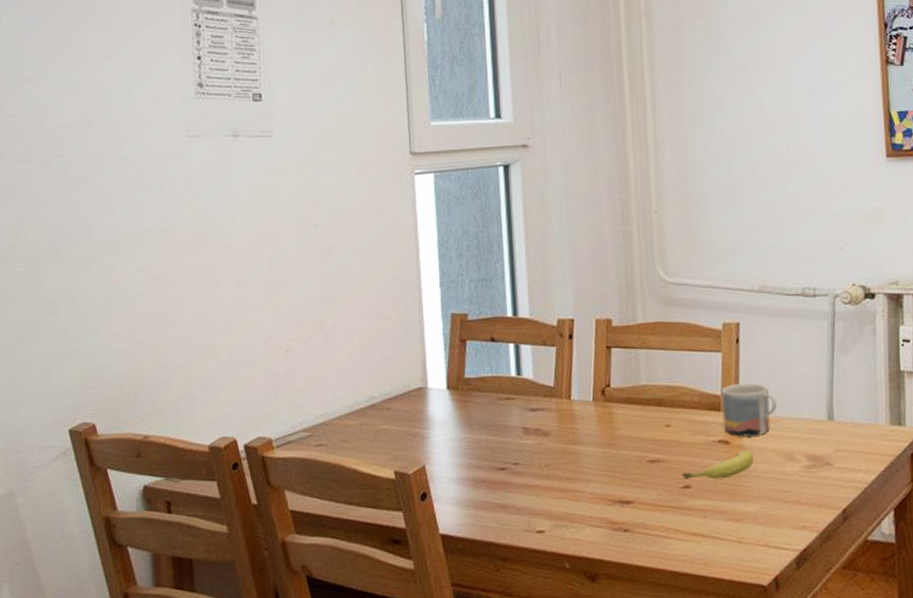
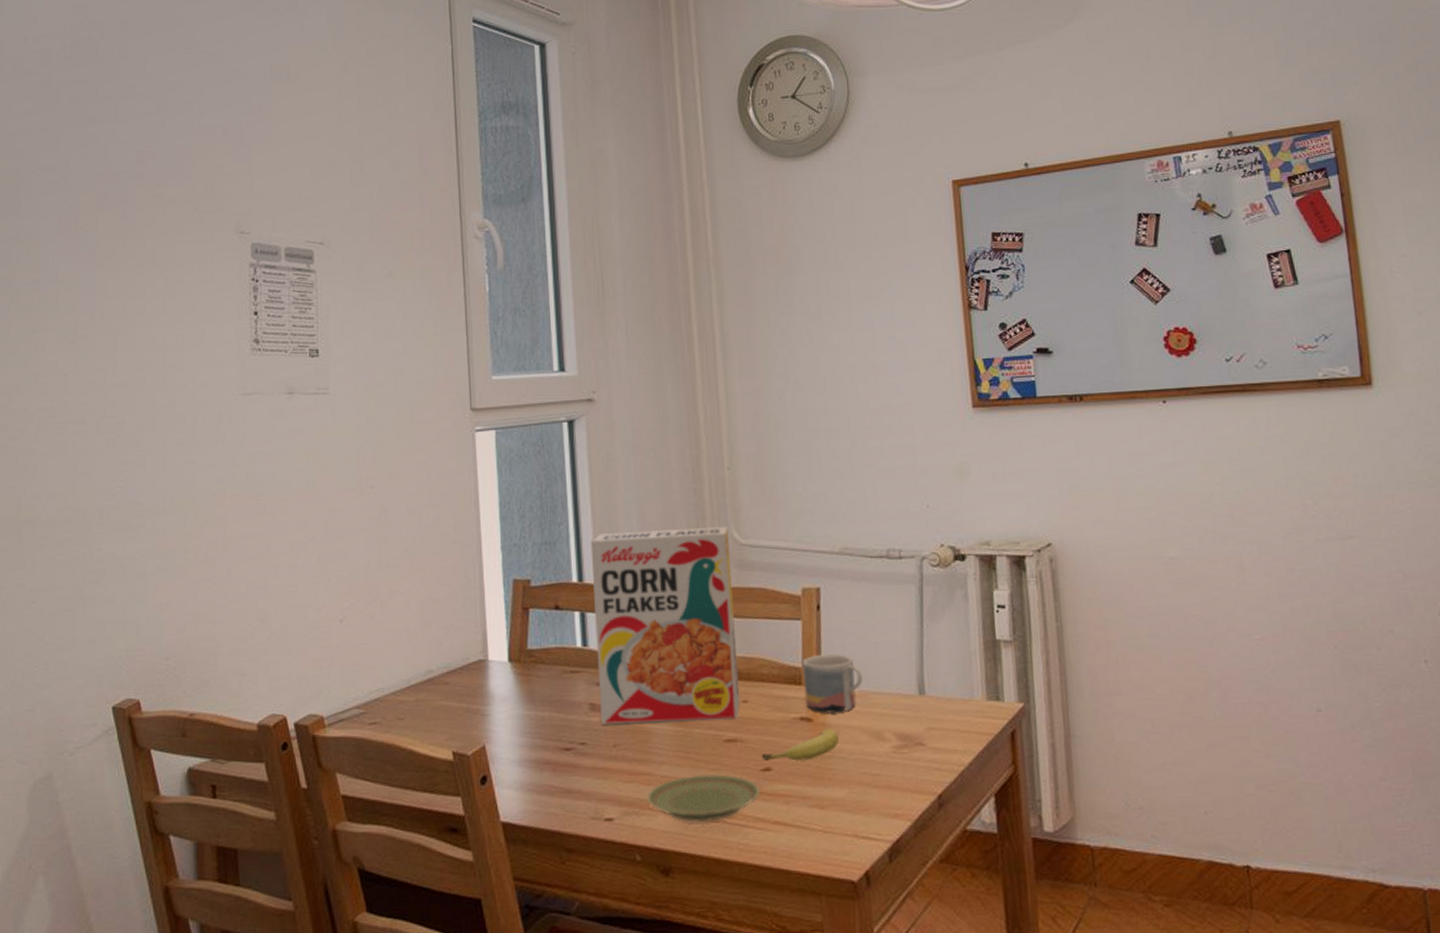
cereal box: none [524,266,663,447] -> present [590,527,740,725]
plate: none [575,491,681,535] -> present [646,774,761,823]

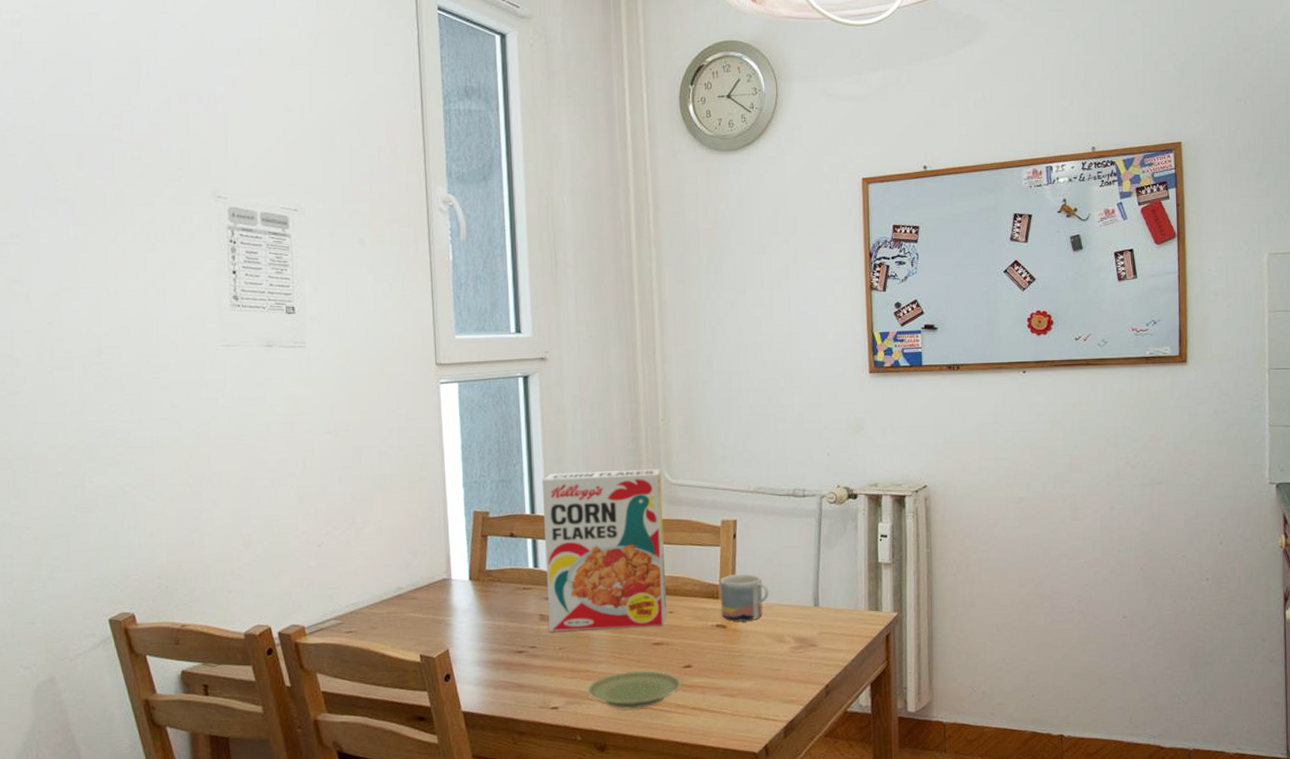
fruit: present [761,728,839,761] -> none [683,633,747,660]

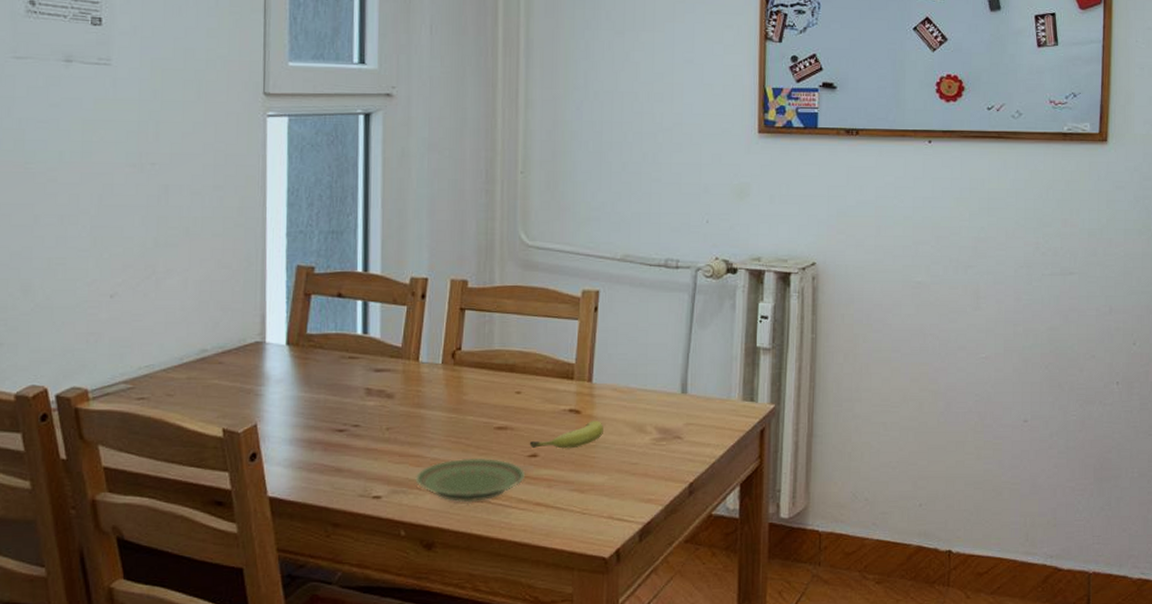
cereal box: present [542,469,667,632] -> none [376,227,516,409]
fruit: none [683,633,747,660] -> present [529,420,603,449]
mug: present [719,573,769,622] -> none [575,352,631,407]

